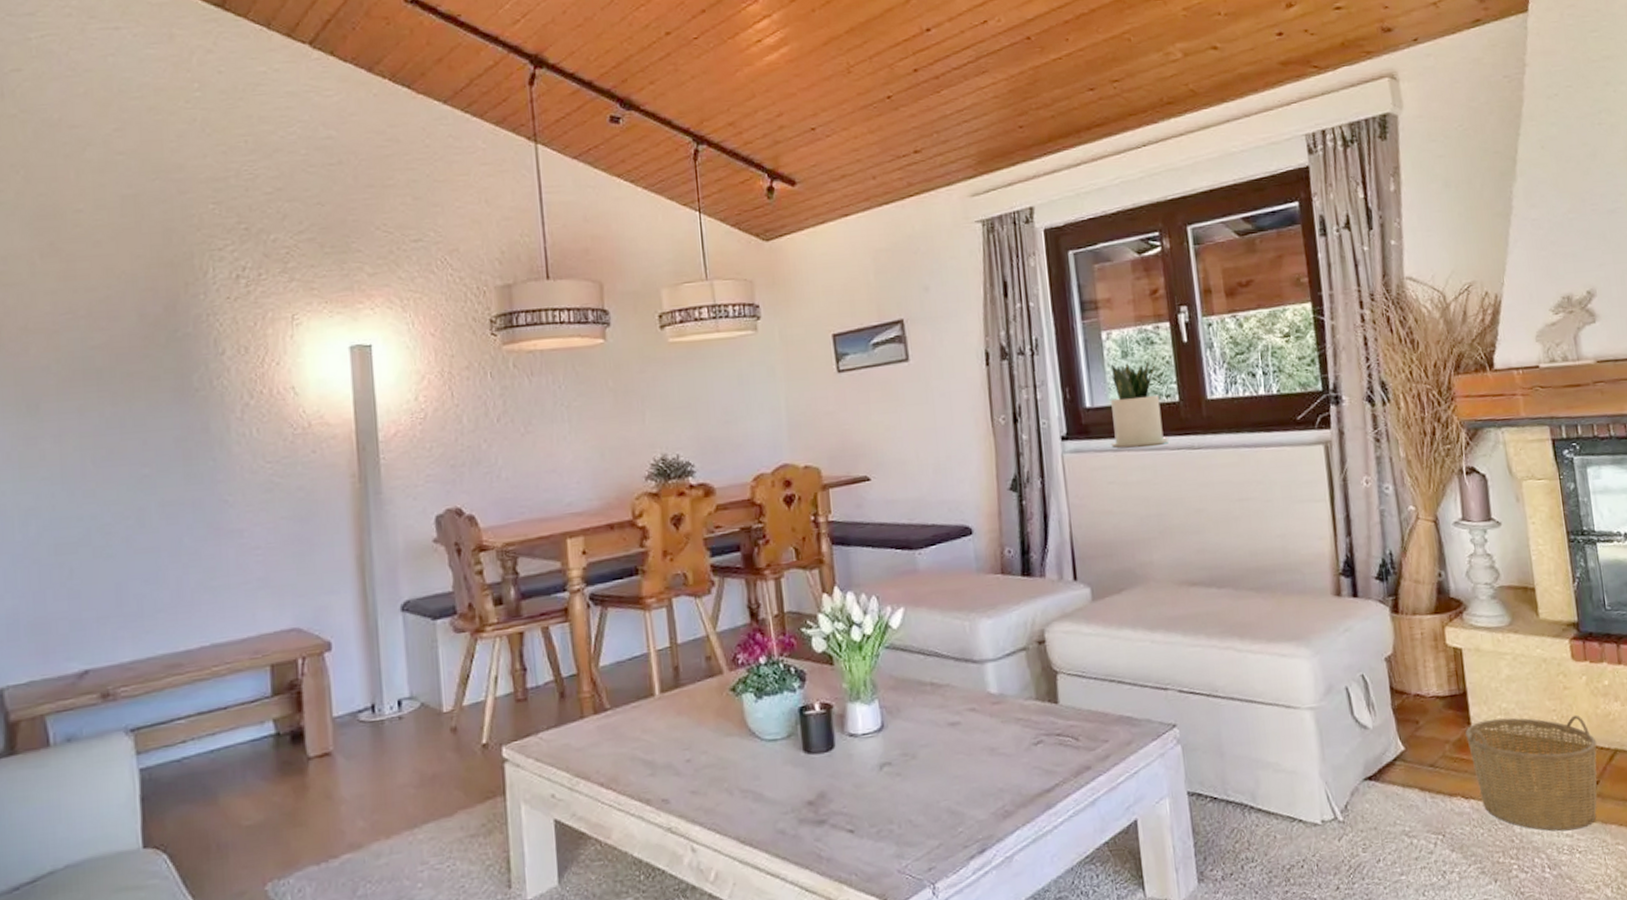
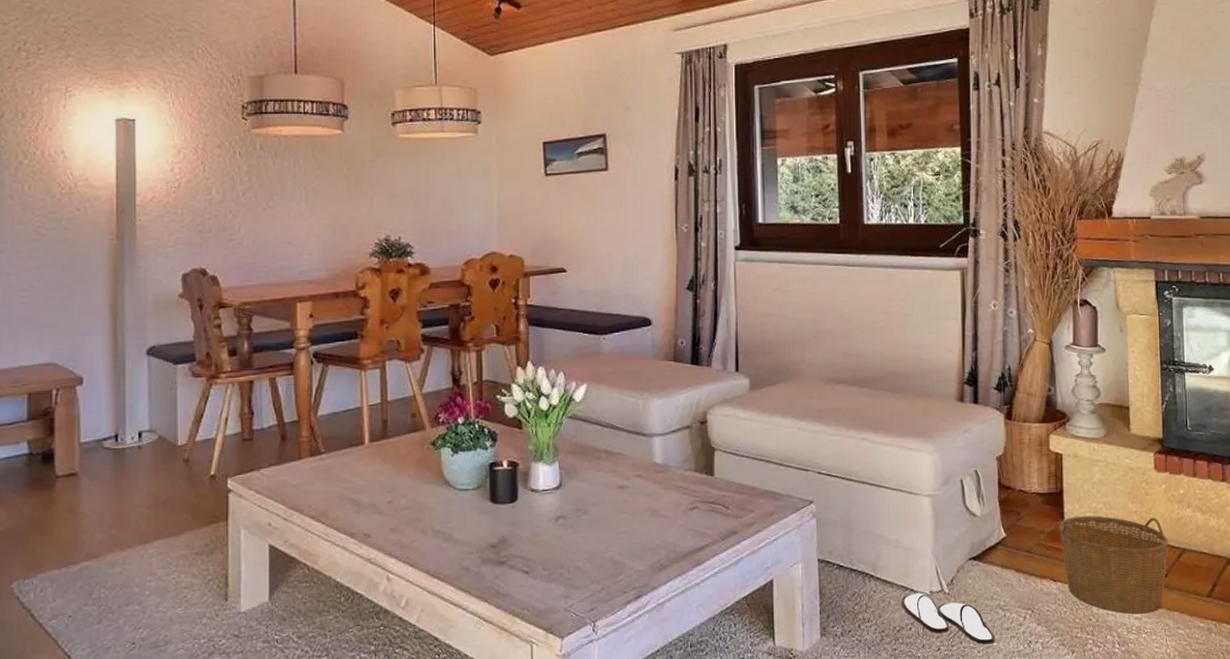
planter: present [1110,359,1169,449] -> none [777,186,828,262]
slippers: none [1289,823,1403,879] -> present [902,592,995,645]

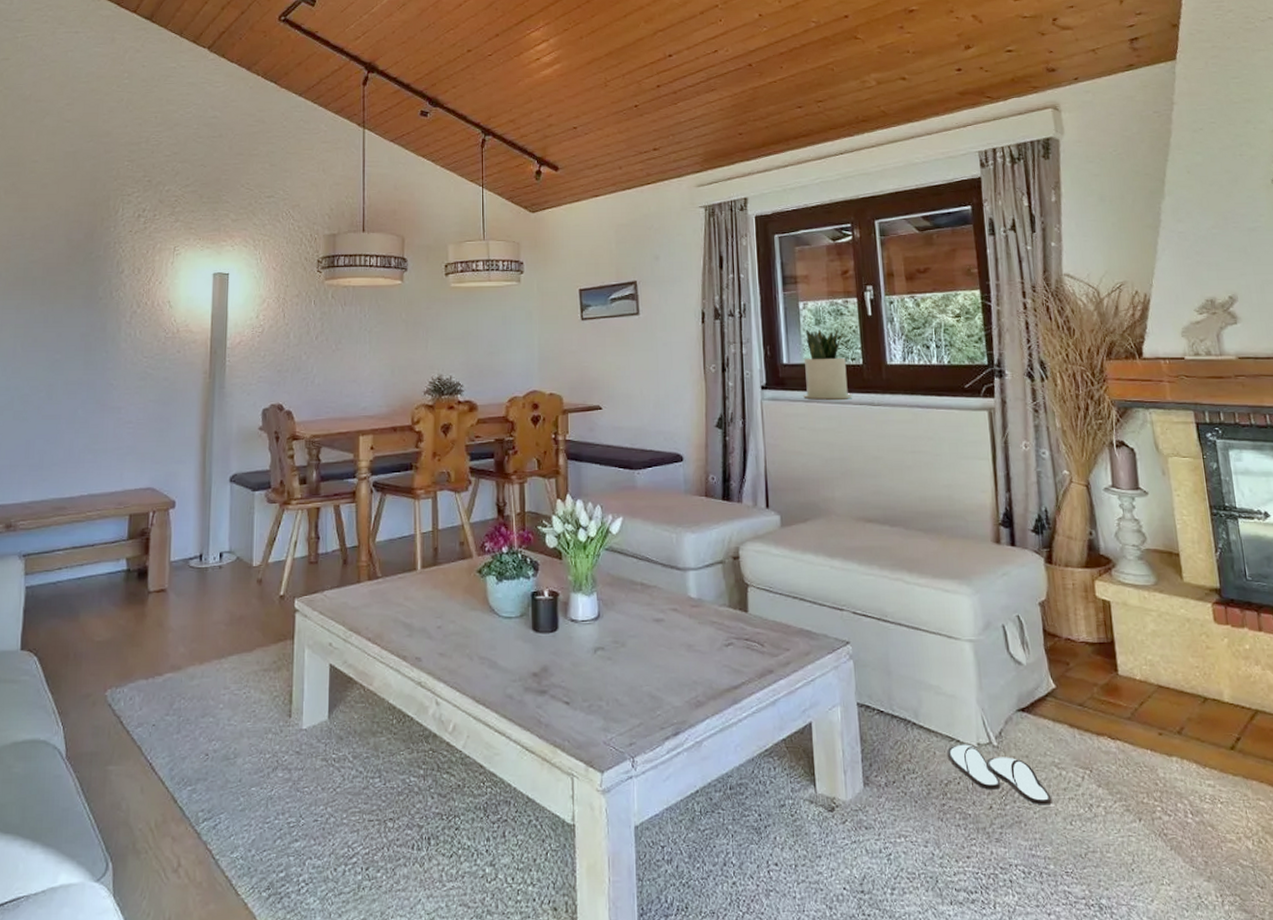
planter: none [777,186,828,262] -> present [802,328,853,401]
basket: present [1059,515,1169,614] -> none [1113,669,1239,781]

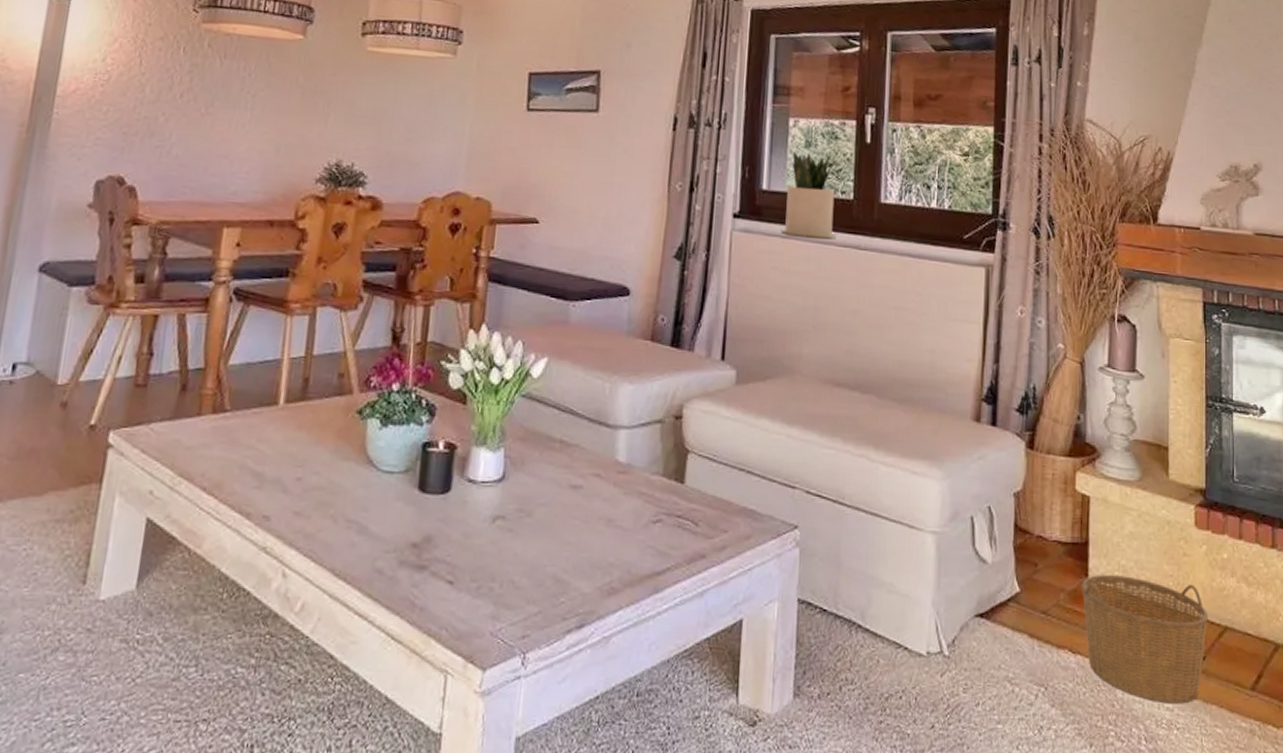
slippers: present [947,744,1052,805] -> none [893,652,1000,726]
basket: none [1113,669,1239,781] -> present [1082,575,1208,704]

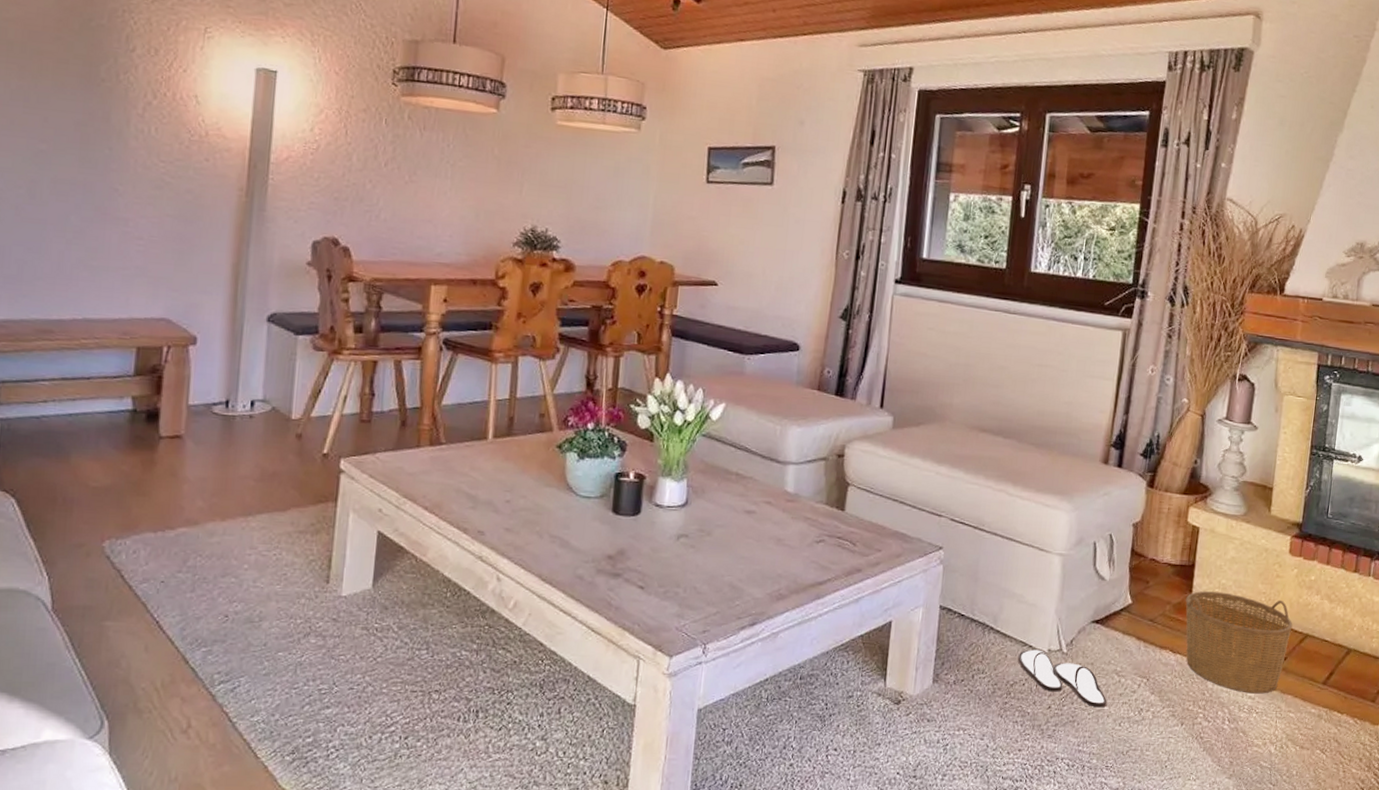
planter: present [779,151,838,241] -> none [937,224,991,305]
slippers: none [893,652,1000,726] -> present [1018,649,1107,708]

